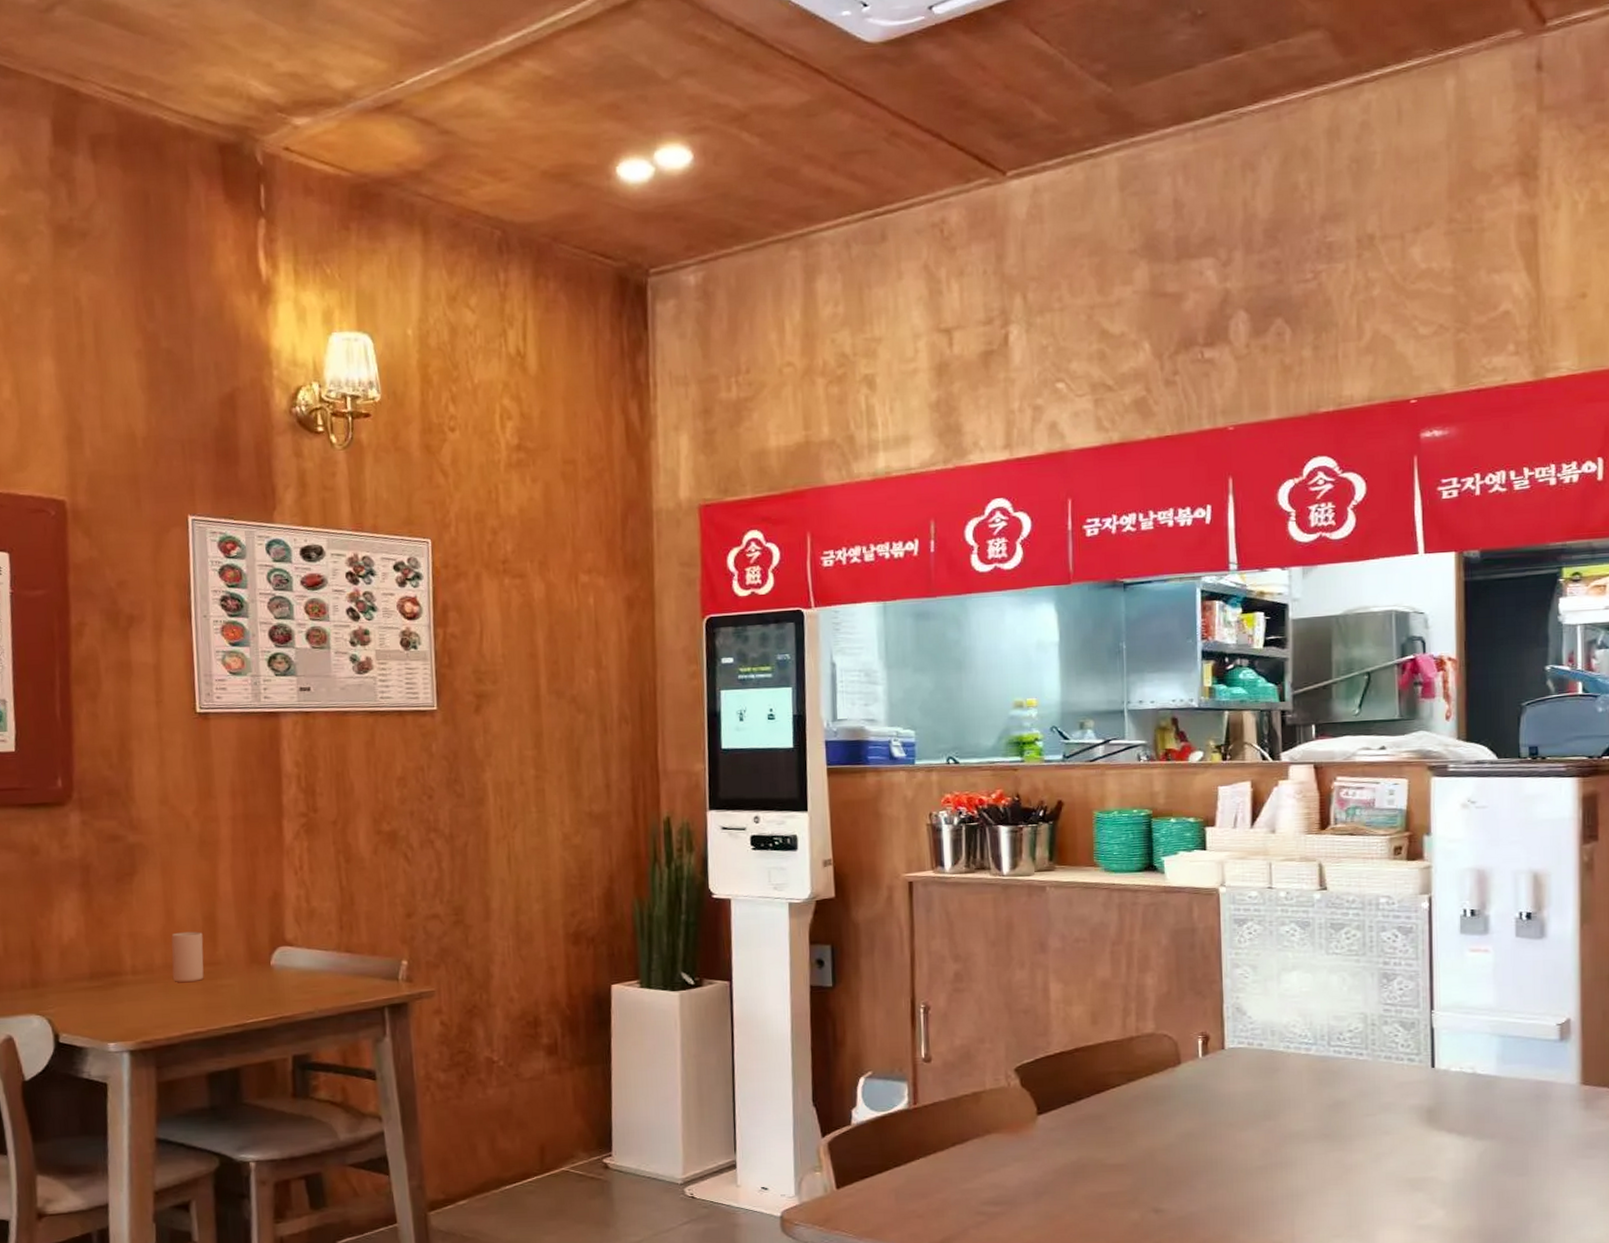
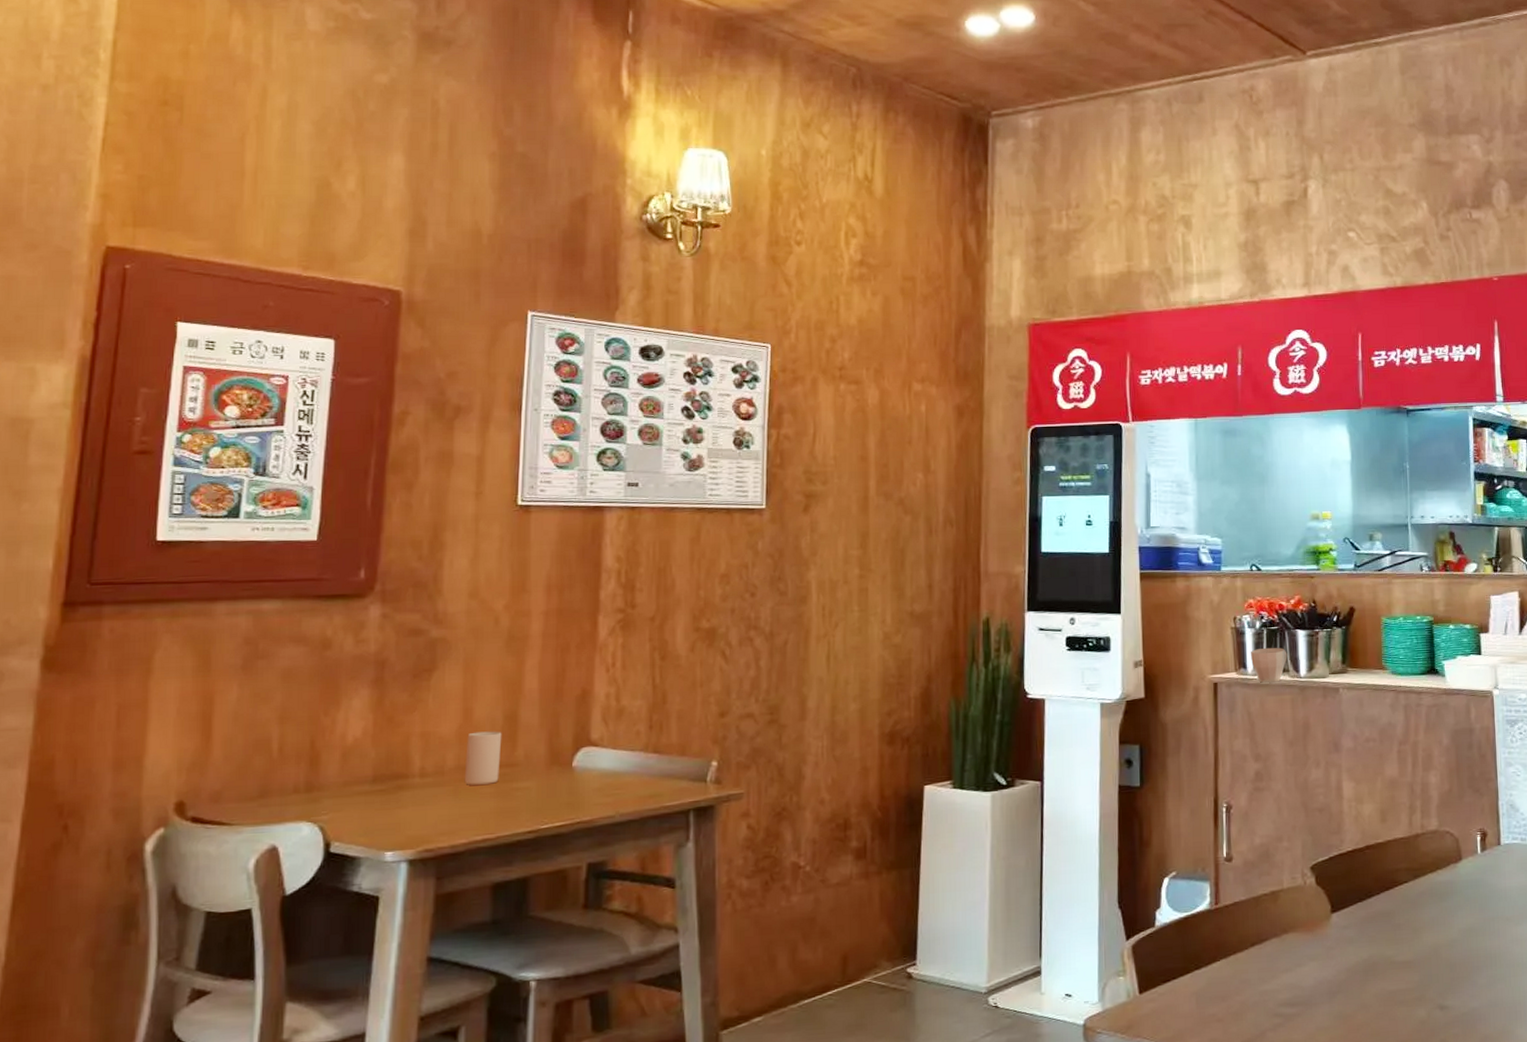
cup: none [949,844,989,881] -> present [1251,647,1288,683]

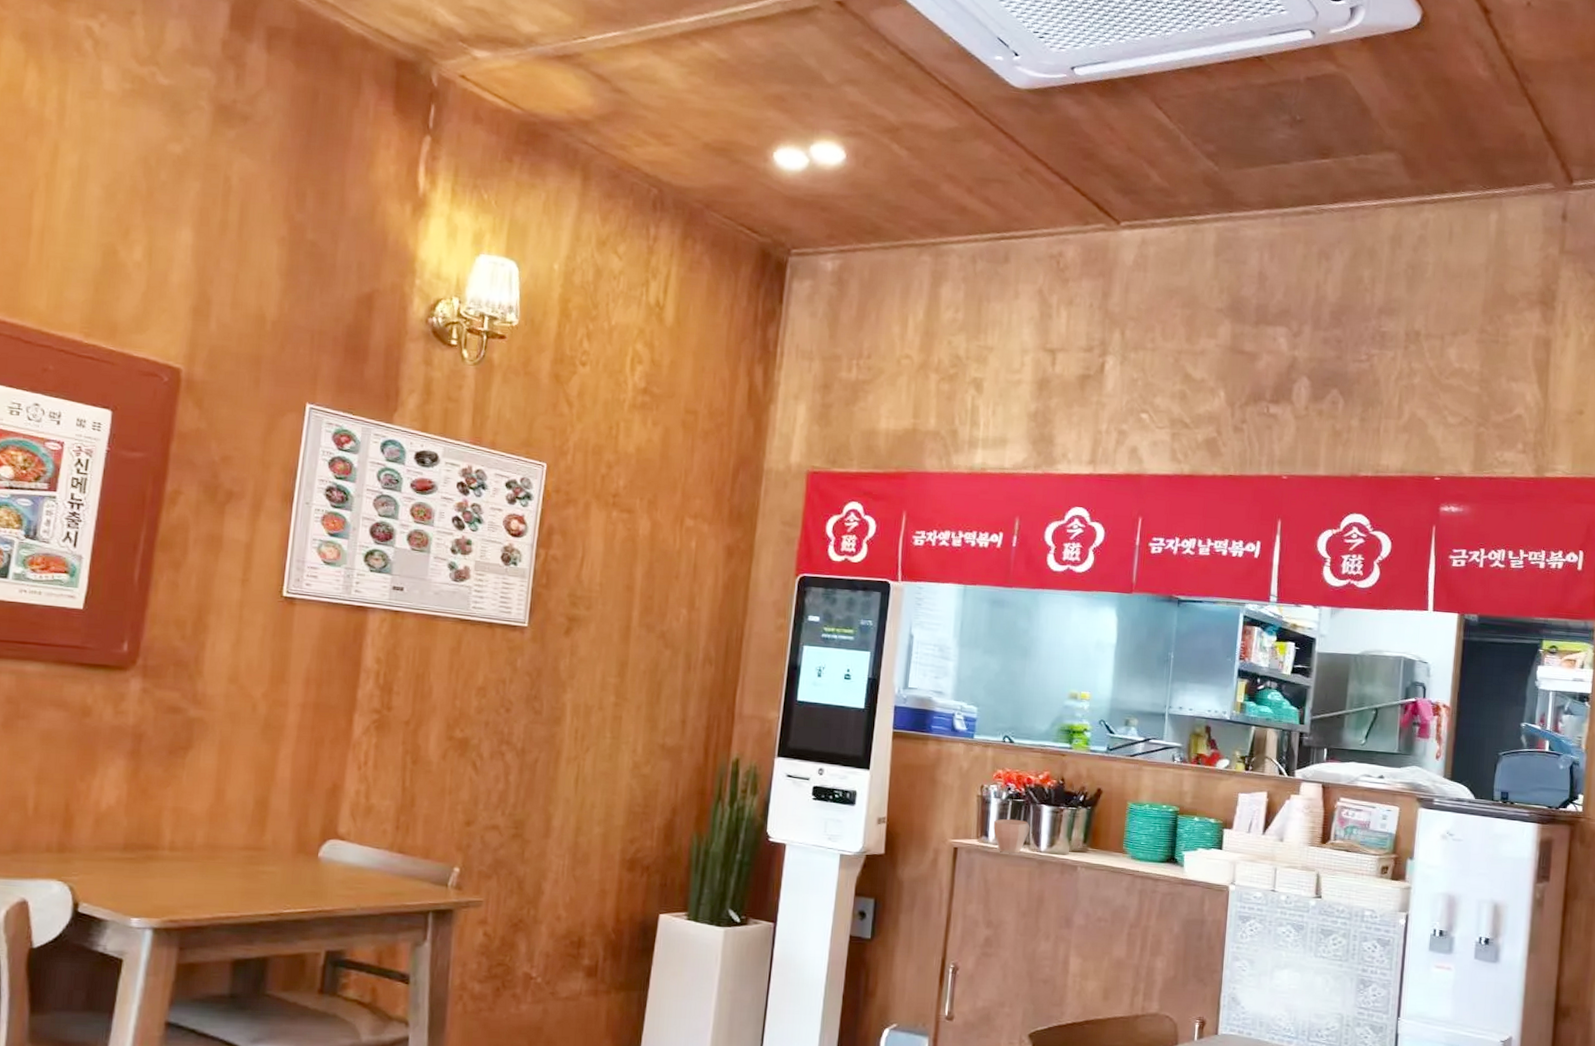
cup: present [464,731,502,786] -> none [212,813,252,865]

